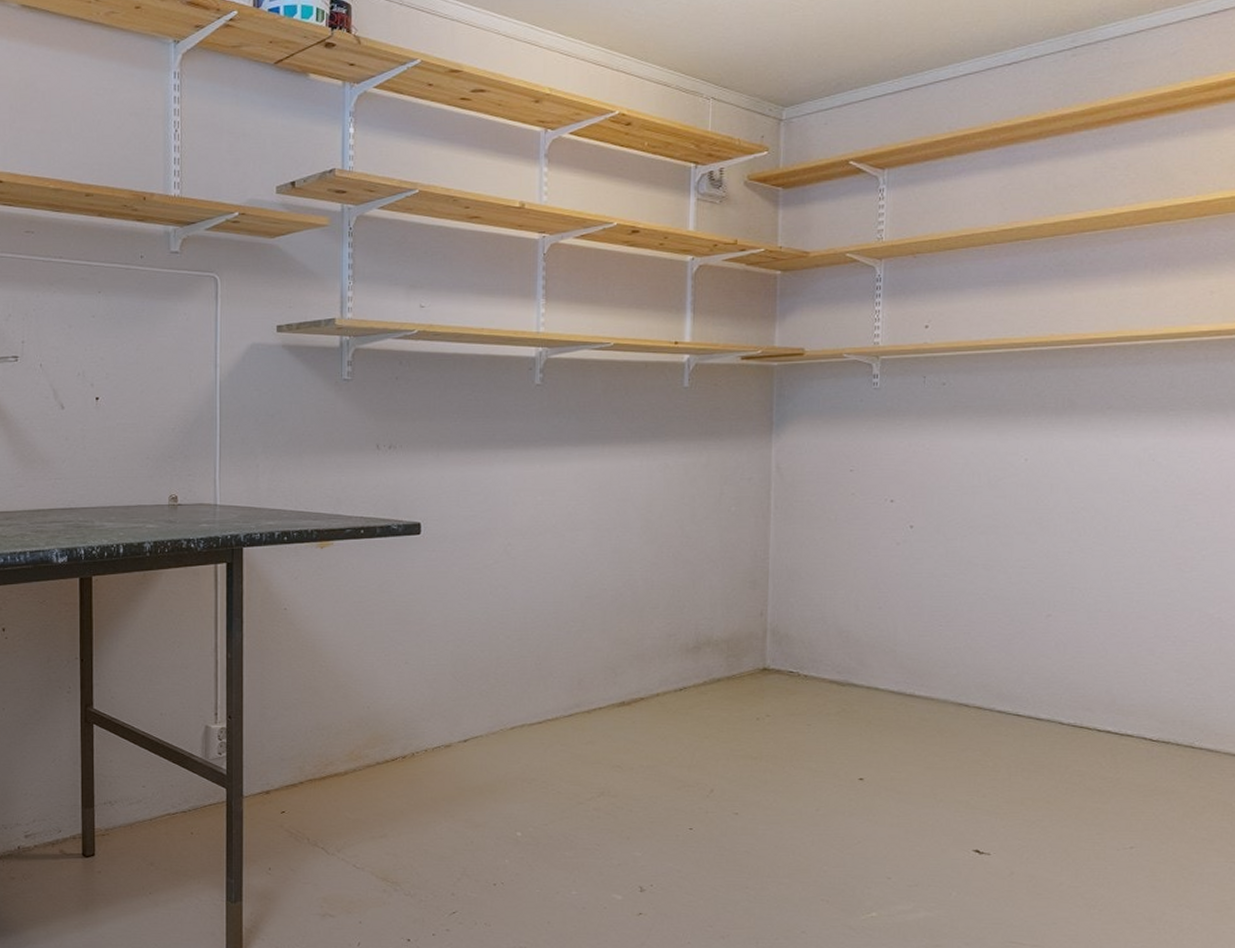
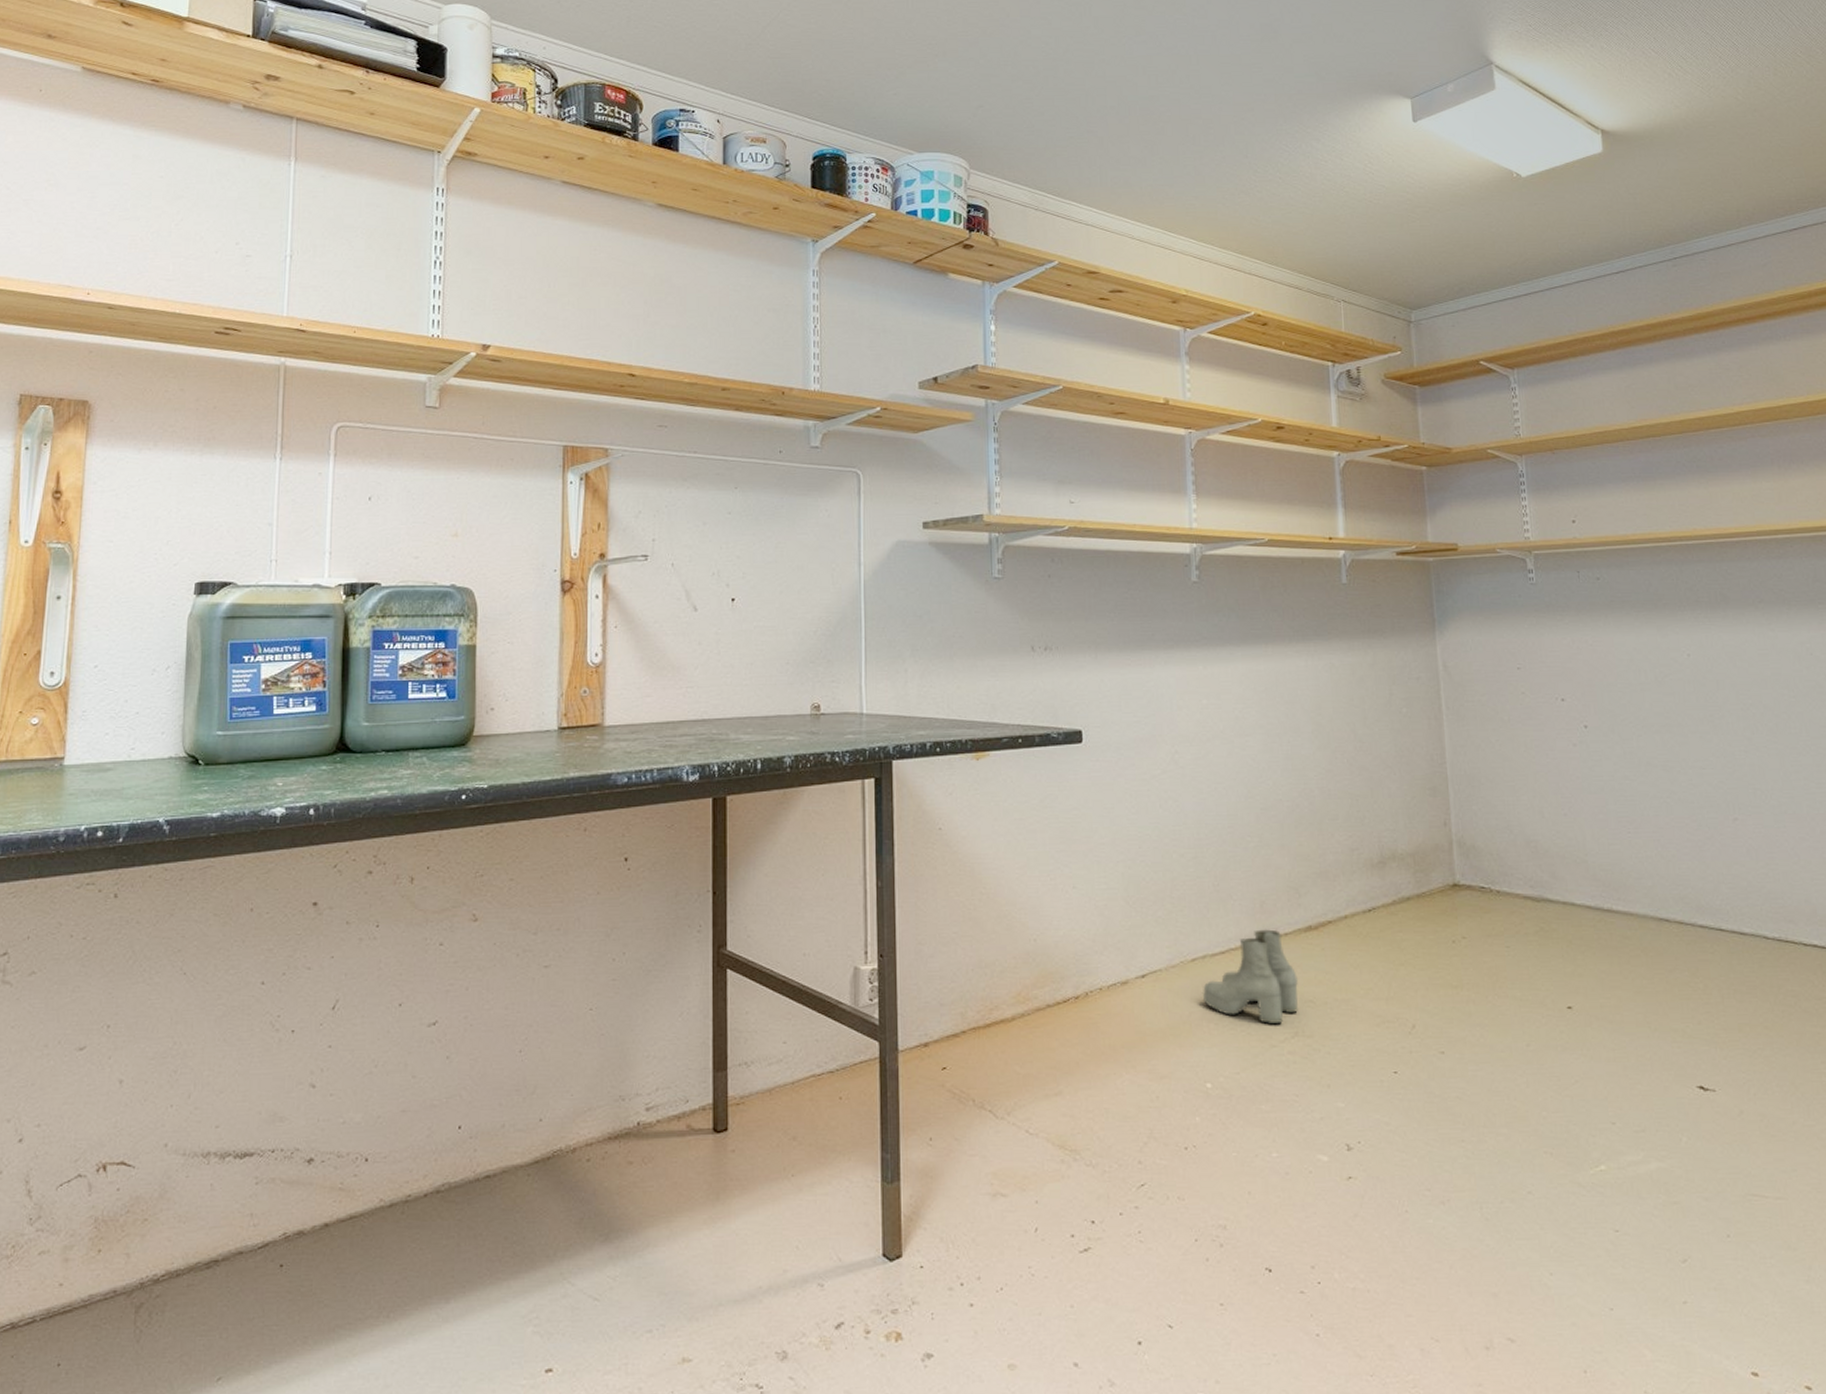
boots: none [519,704,608,784] -> present [1203,929,1298,1024]

